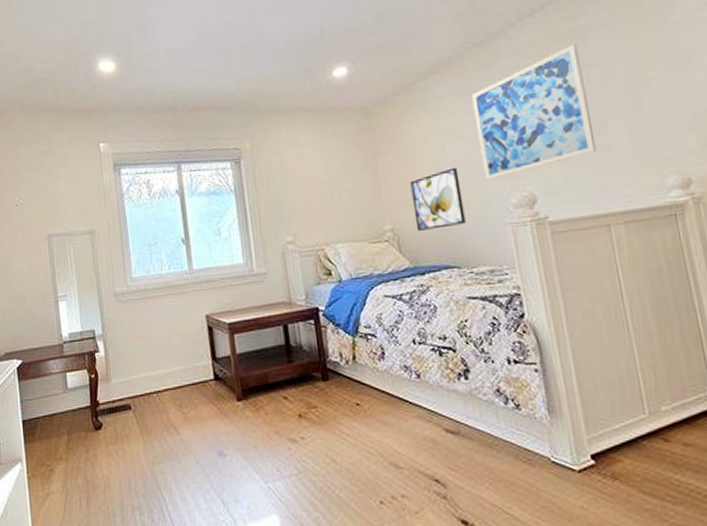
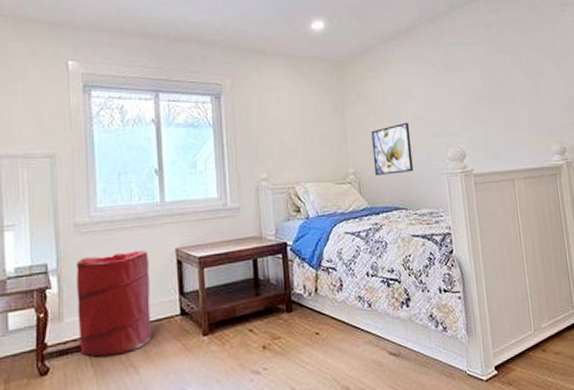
laundry hamper: none [118,317,188,416] -> present [76,250,151,357]
wall art: present [471,43,597,181] -> none [422,32,508,136]

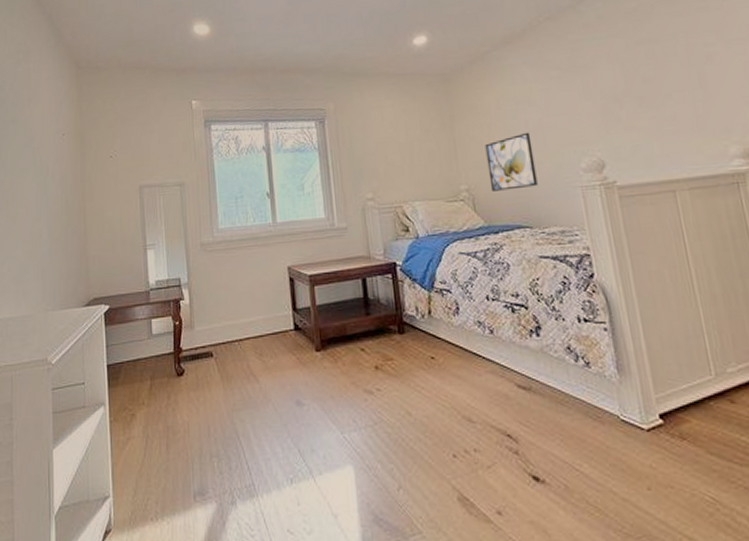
laundry hamper: present [76,250,151,357] -> none [203,268,268,364]

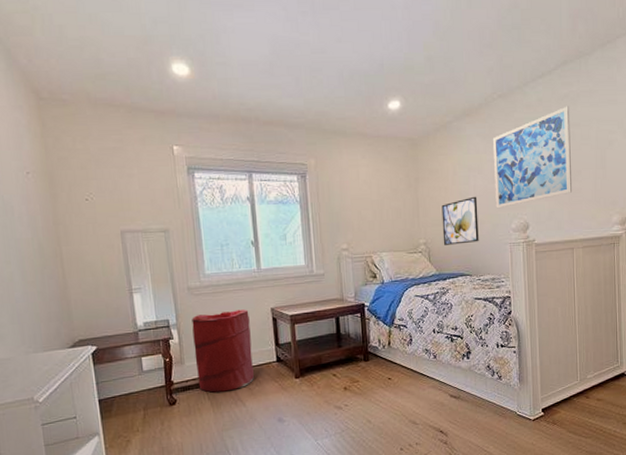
laundry hamper: none [203,268,268,364] -> present [192,309,254,393]
wall art: none [543,20,663,146] -> present [492,106,573,209]

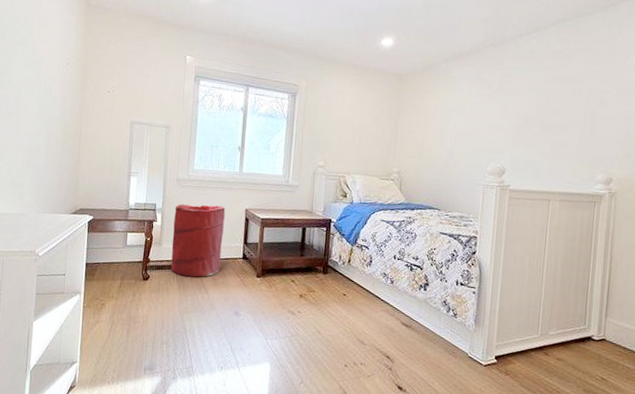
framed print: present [441,196,479,245] -> none [416,135,456,179]
wall art: present [492,106,573,209] -> none [473,61,563,150]

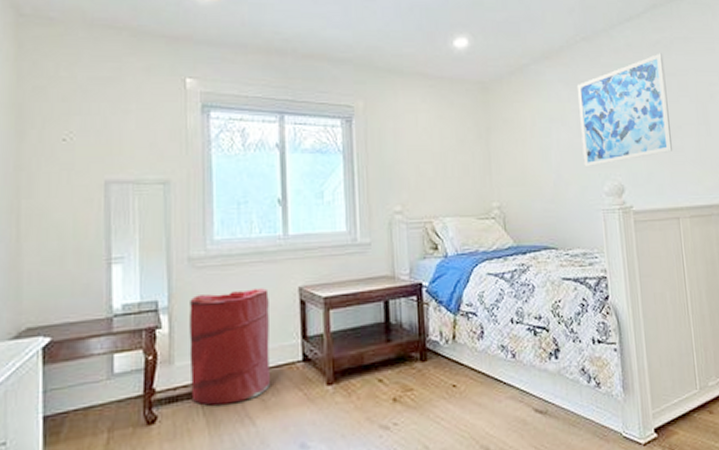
wall art: none [473,61,563,150] -> present [576,53,673,168]

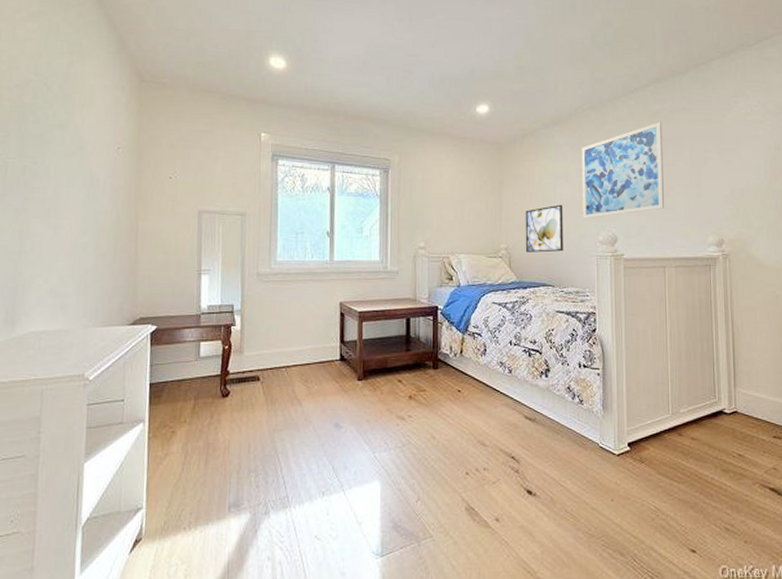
laundry hamper: present [189,288,270,406] -> none [255,301,317,388]
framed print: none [518,152,565,210] -> present [525,204,563,253]

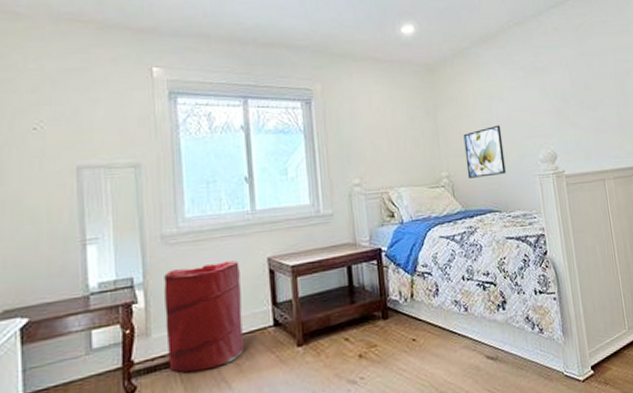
laundry hamper: none [255,301,317,388] -> present [164,260,244,374]
wall art: present [581,121,665,219] -> none [511,35,597,138]

